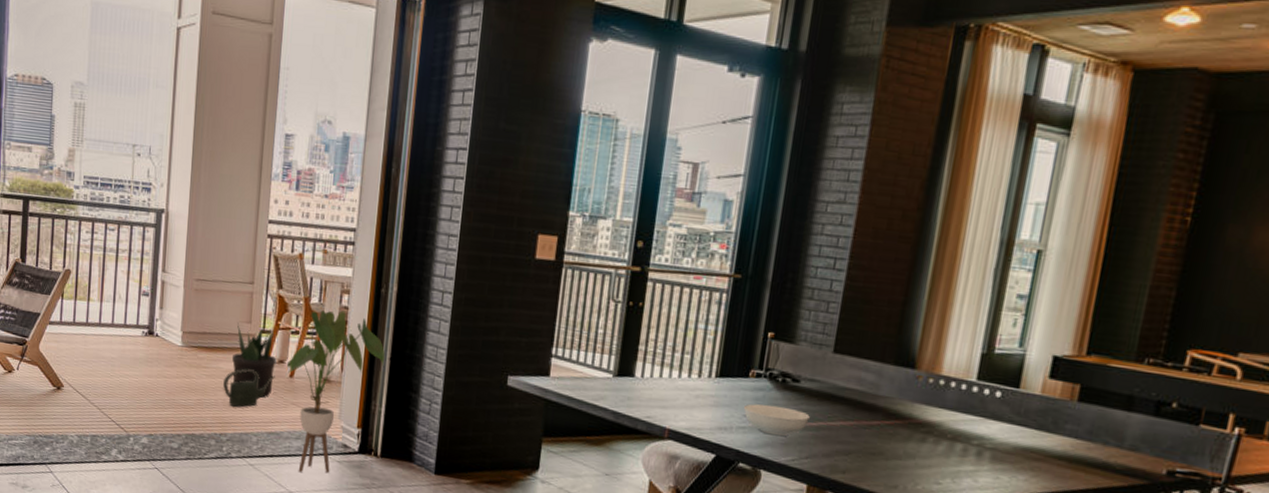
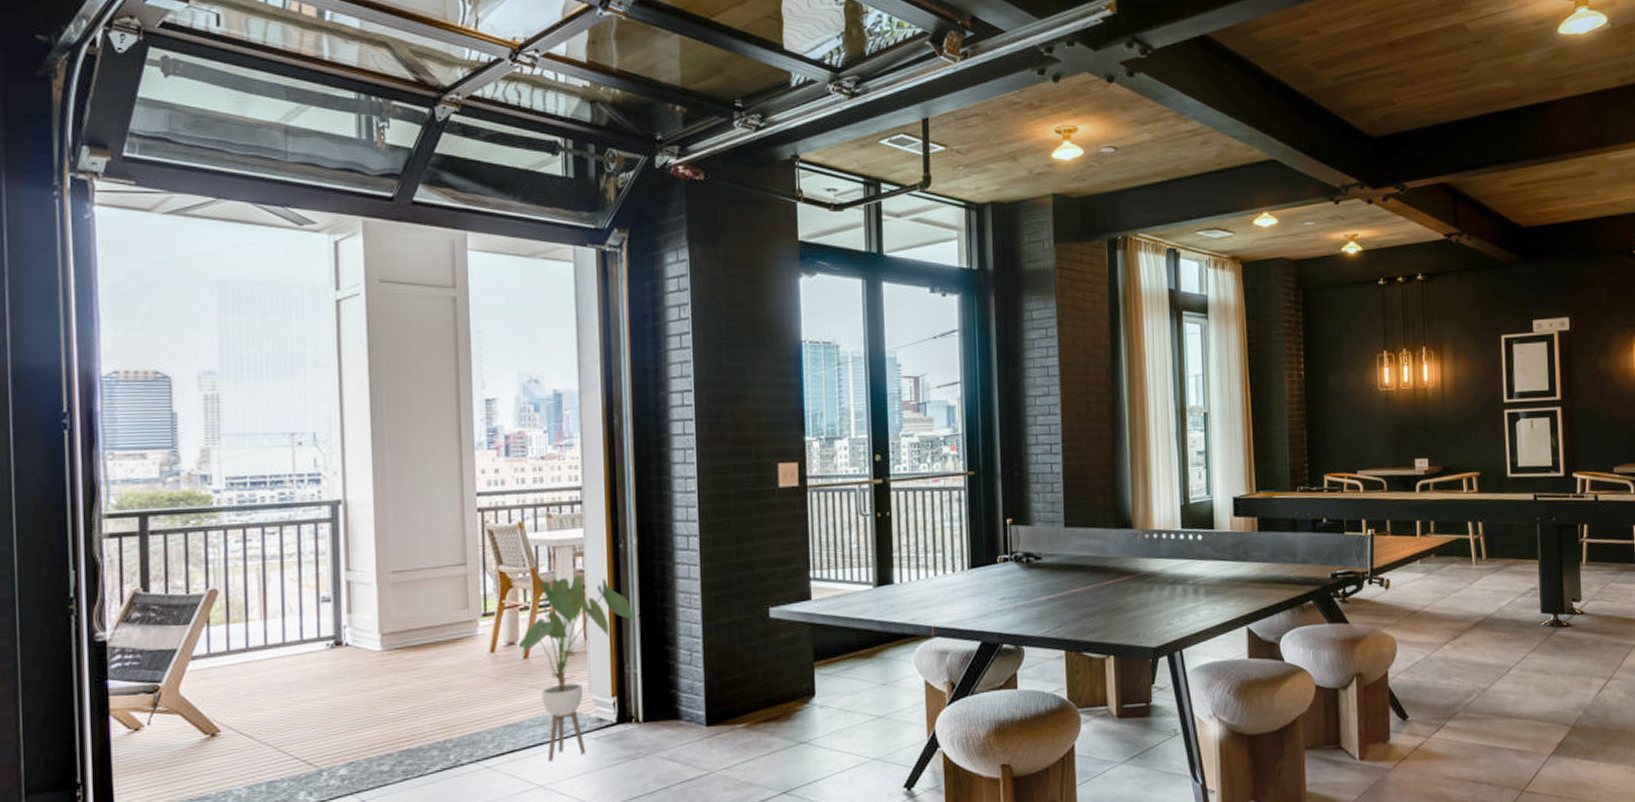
watering can: present [223,368,275,408] -> none [441,659,506,707]
planter: present [232,322,277,397] -> none [450,607,505,687]
bowl: present [743,403,810,437] -> none [997,584,1056,613]

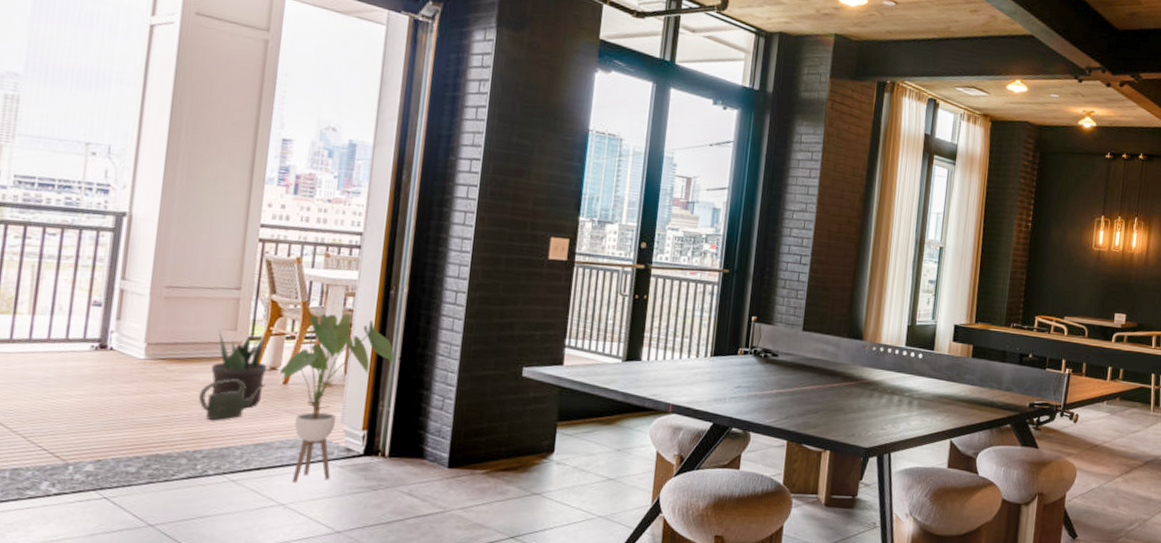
watering can: none [441,659,506,707] -> present [198,378,265,421]
planter: none [450,607,505,687] -> present [211,330,267,407]

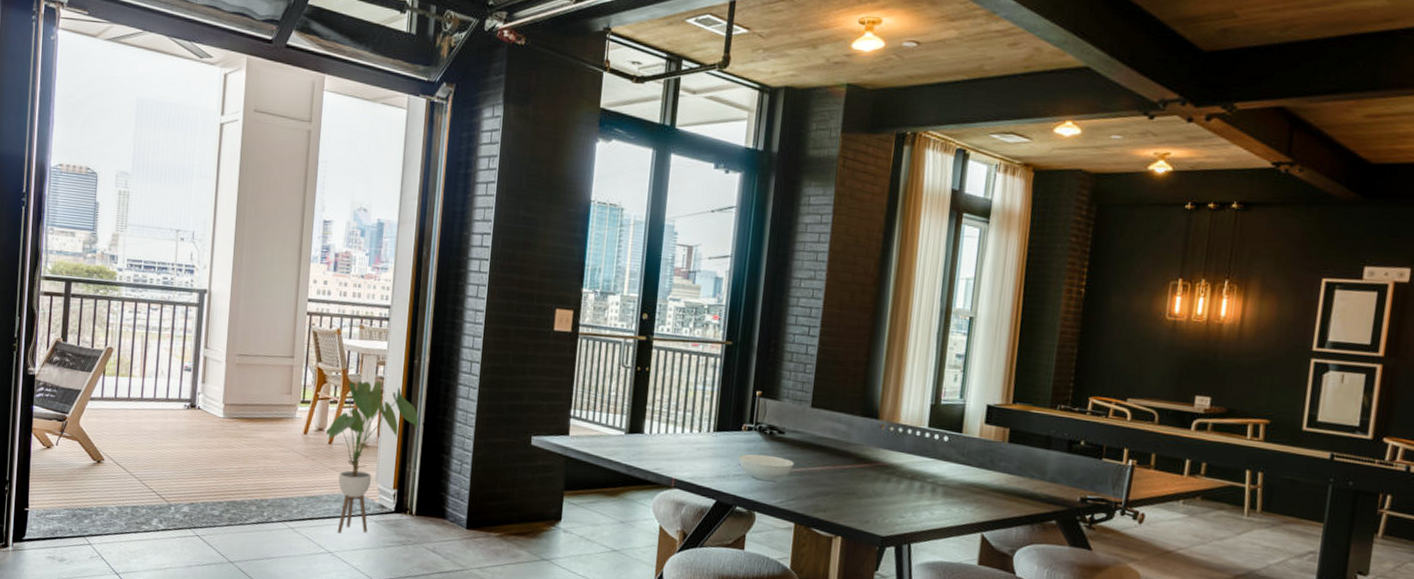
watering can: present [198,378,265,421] -> none [264,437,315,474]
planter: present [211,330,267,407] -> none [273,393,316,463]
bowl: none [734,376,787,403] -> present [738,454,794,482]

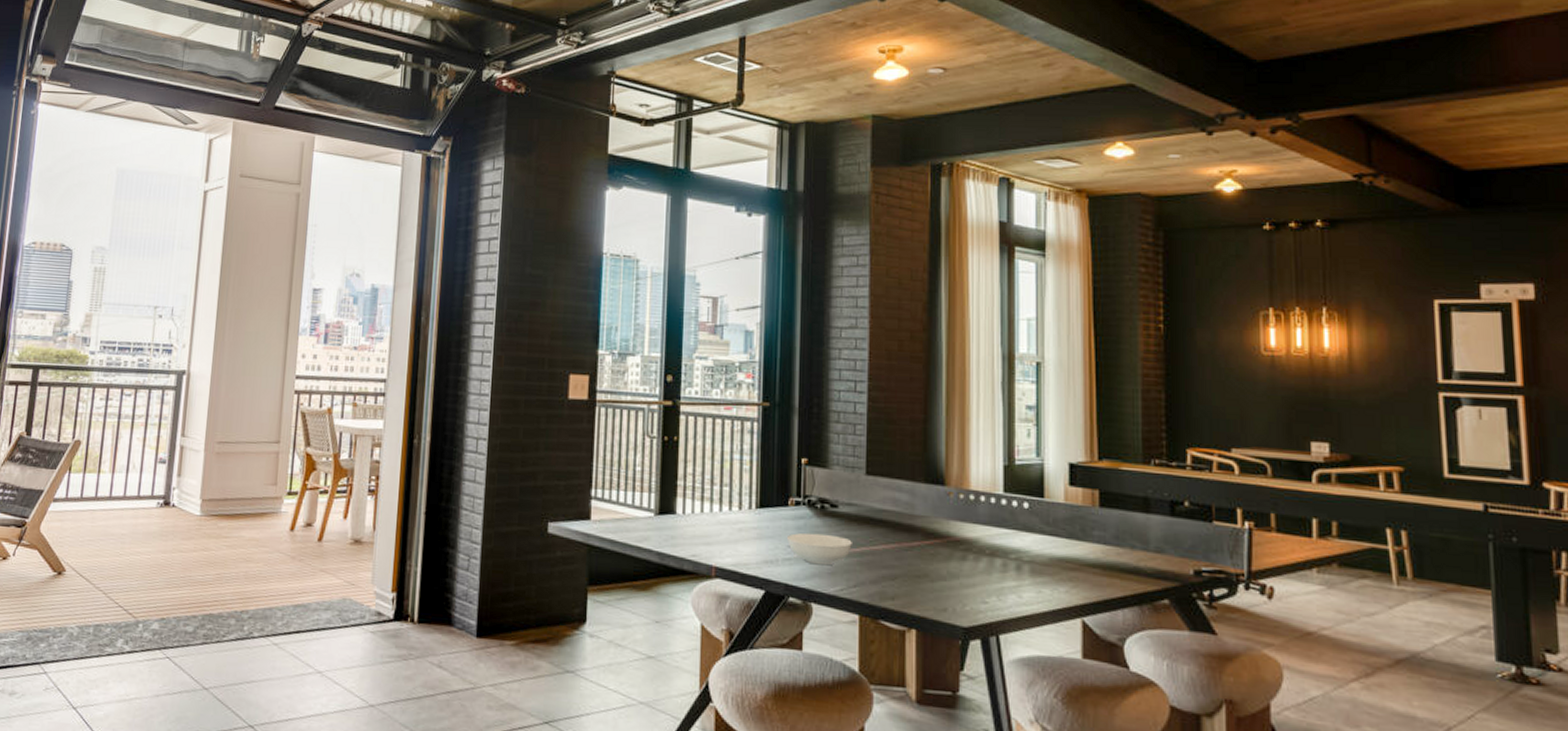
house plant: present [325,380,419,534] -> none [314,465,420,649]

